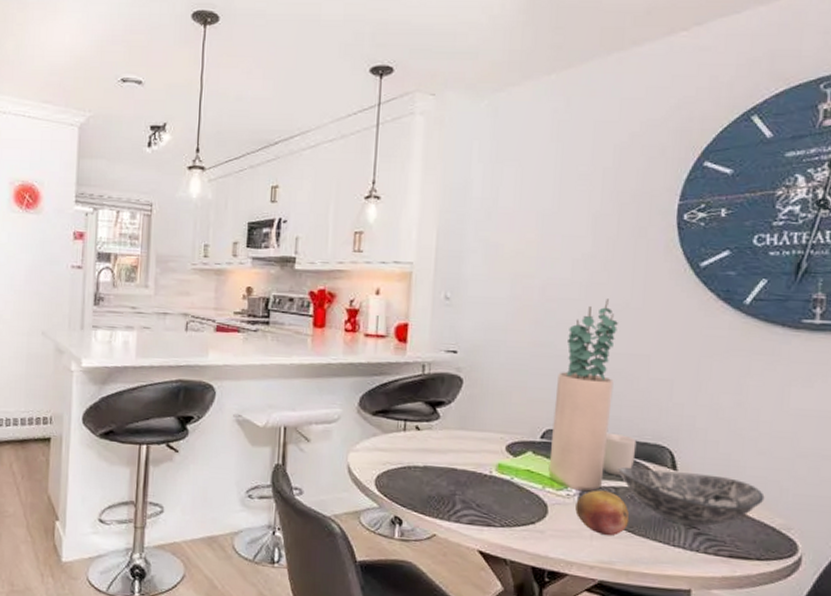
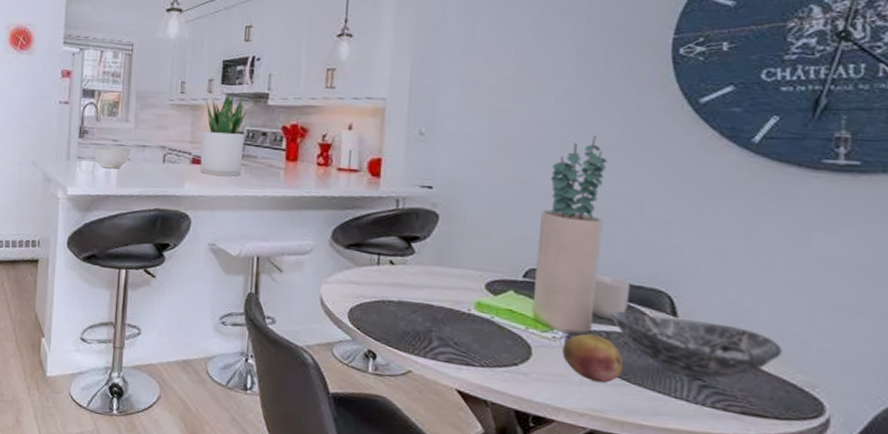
bowl: none [110,314,150,339] -> present [93,146,130,169]
planter: none [224,254,275,345] -> present [200,91,248,177]

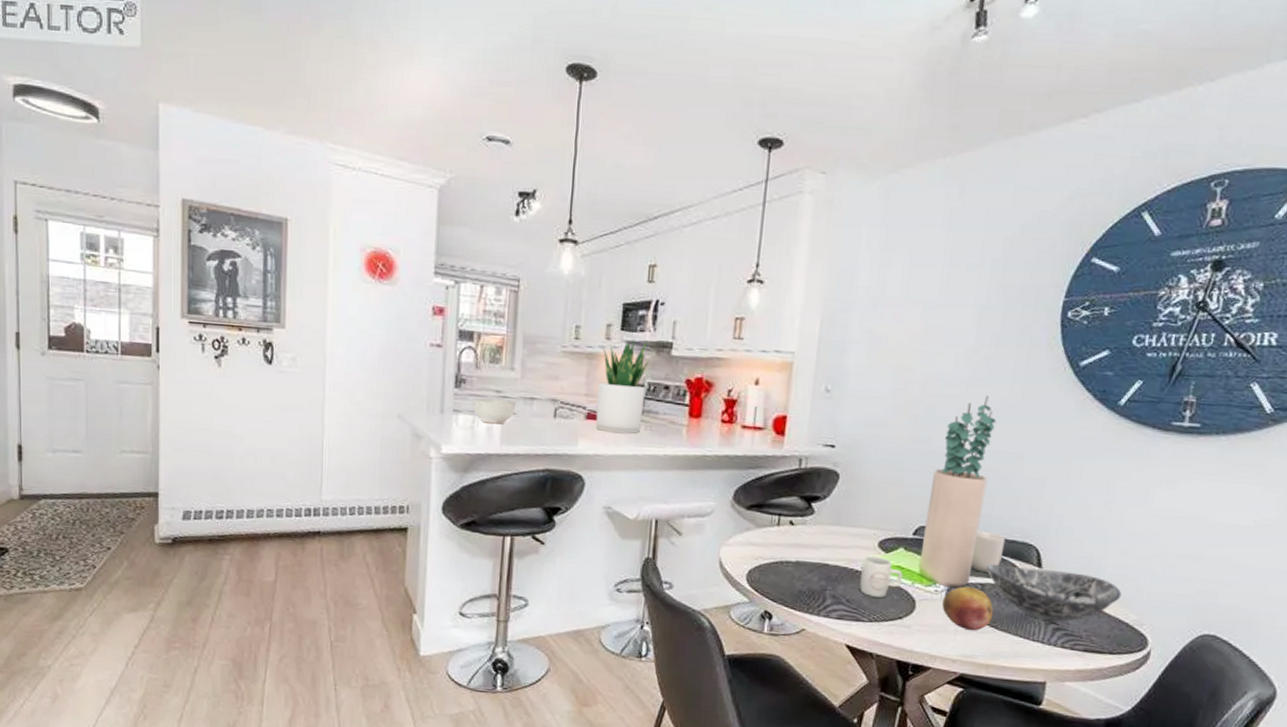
mug: none [467,297,515,342] -> present [859,555,903,598]

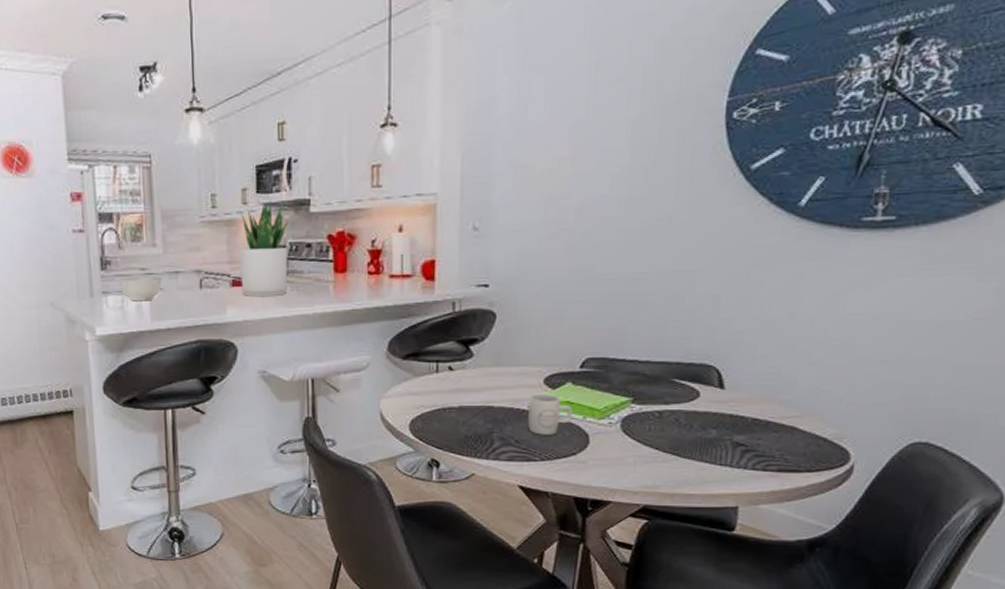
vase: present [918,396,996,588] -> none [589,214,661,418]
fruit: present [942,586,993,631] -> none [618,415,674,461]
cup: present [971,530,1006,573] -> none [646,356,682,399]
bowl: present [985,564,1122,623] -> none [662,390,817,444]

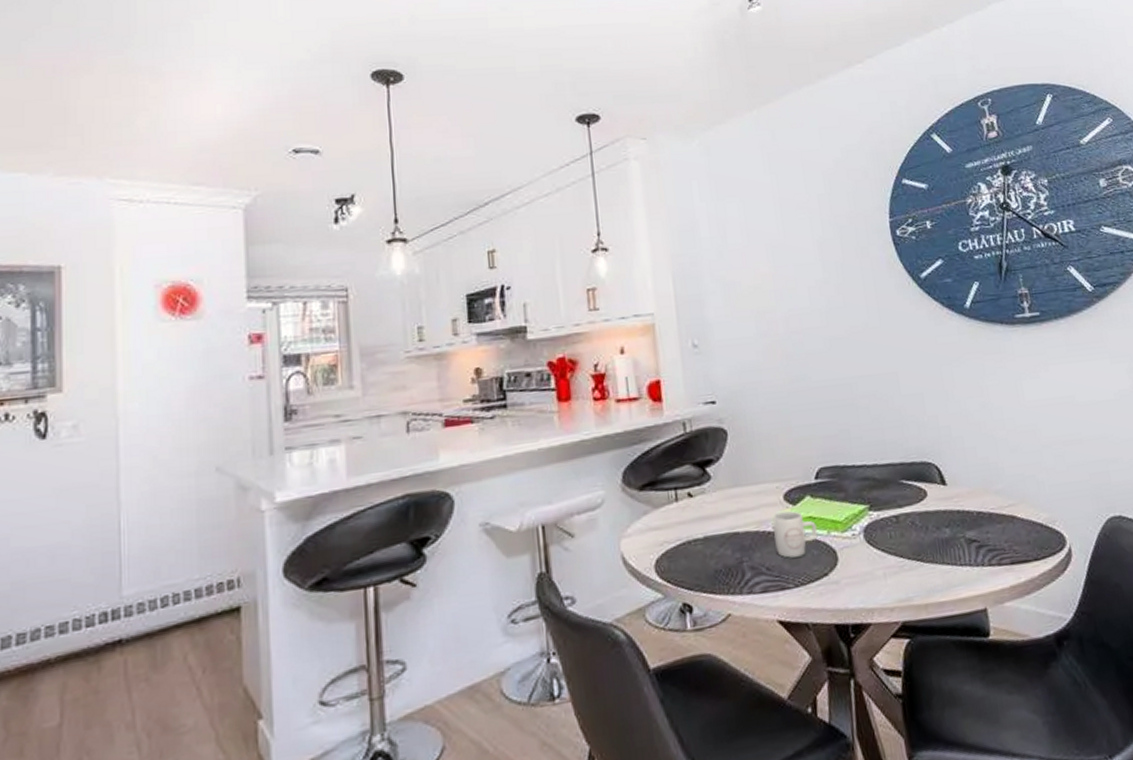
bowl: present [120,276,162,302] -> none [308,423,361,456]
planter: present [240,200,289,297] -> none [452,329,508,437]

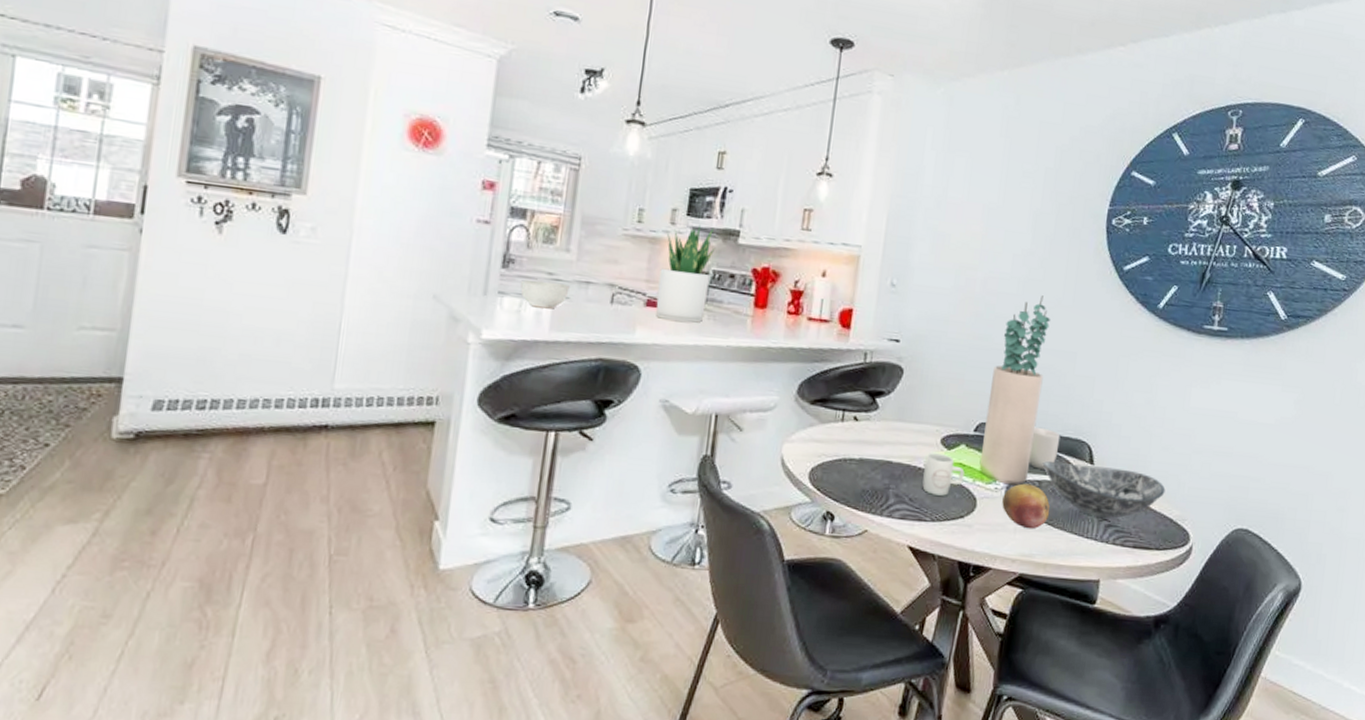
bowl: none [308,423,361,456] -> present [520,280,570,309]
planter: none [452,329,508,437] -> present [656,224,716,323]
vase: none [818,322,883,529] -> present [979,295,1050,486]
fruit: none [862,521,916,571] -> present [1002,483,1050,529]
cup: none [876,458,907,504] -> present [1029,426,1061,470]
bowl: none [894,481,1027,541] -> present [1042,461,1166,520]

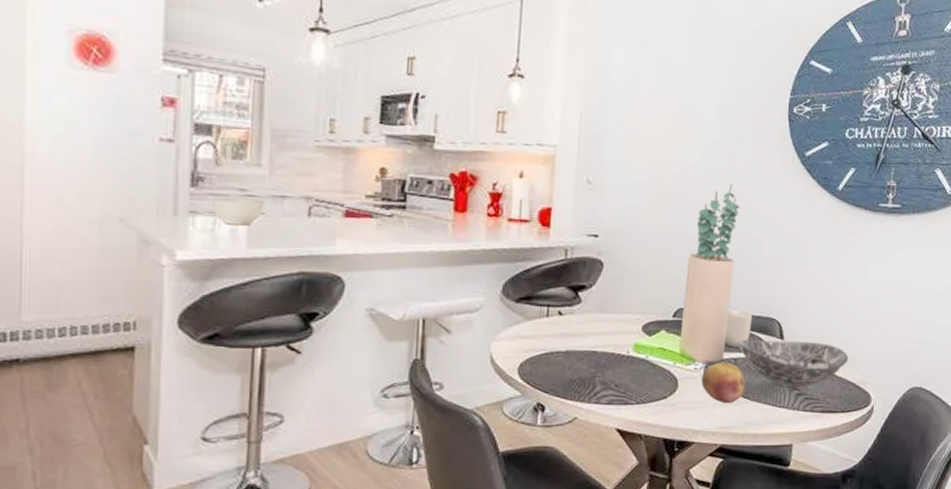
planter: present [656,224,716,323] -> none [355,132,412,232]
mug: present [922,452,965,496] -> none [626,339,666,379]

